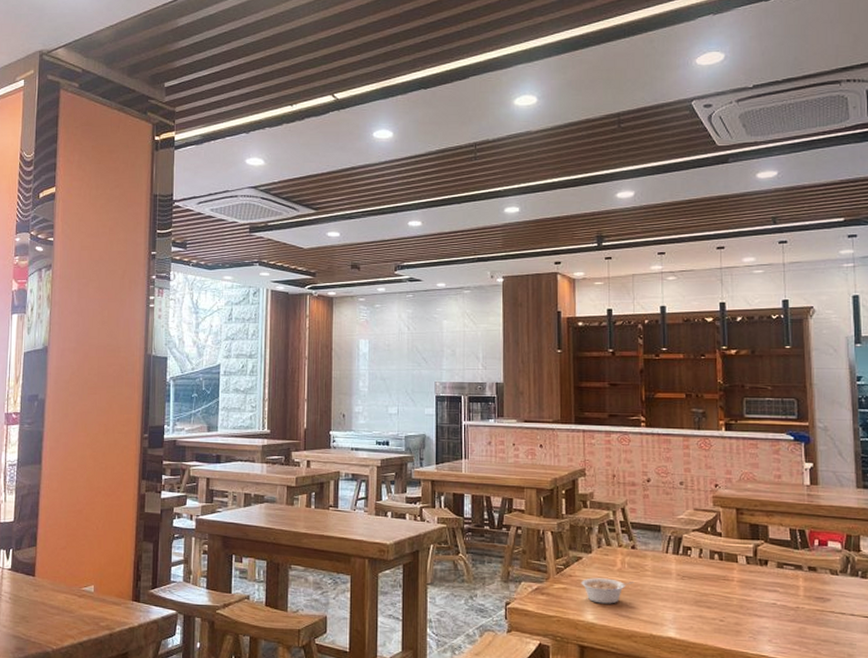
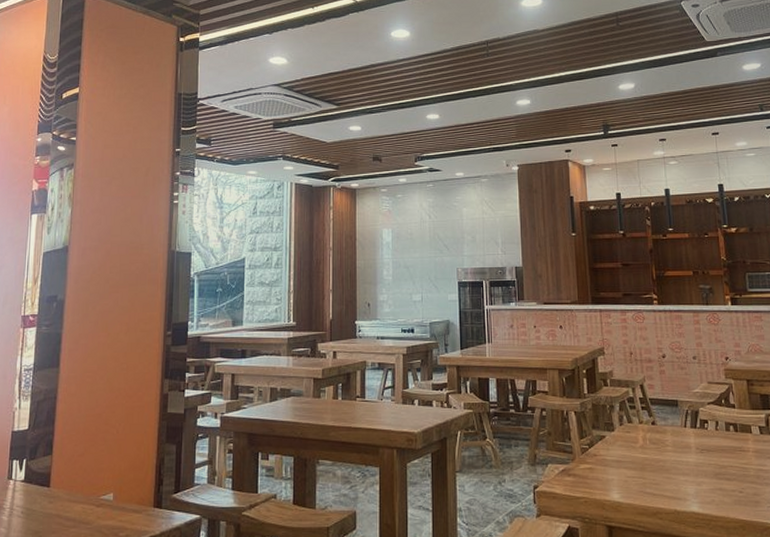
legume: present [581,578,635,604] -> none [605,456,657,482]

